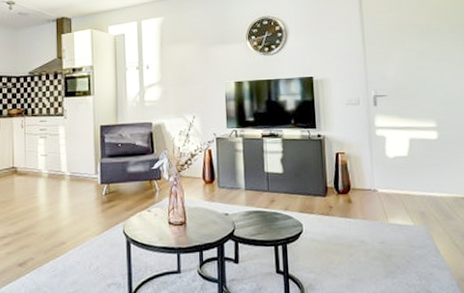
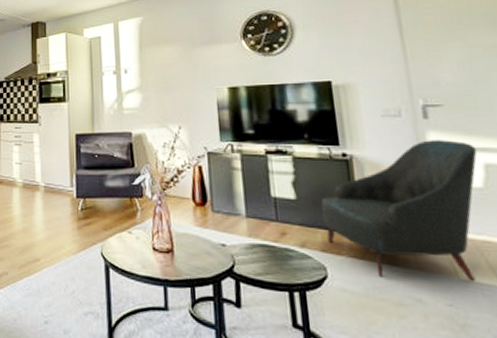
armchair: none [301,122,406,228] -> present [321,140,478,280]

